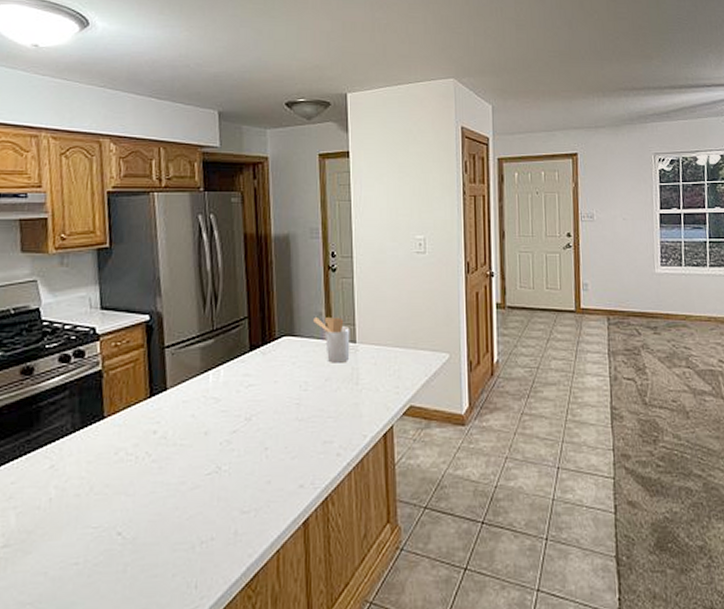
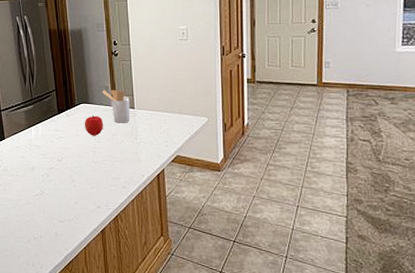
fruit: none [286,352,313,382] -> present [84,115,103,136]

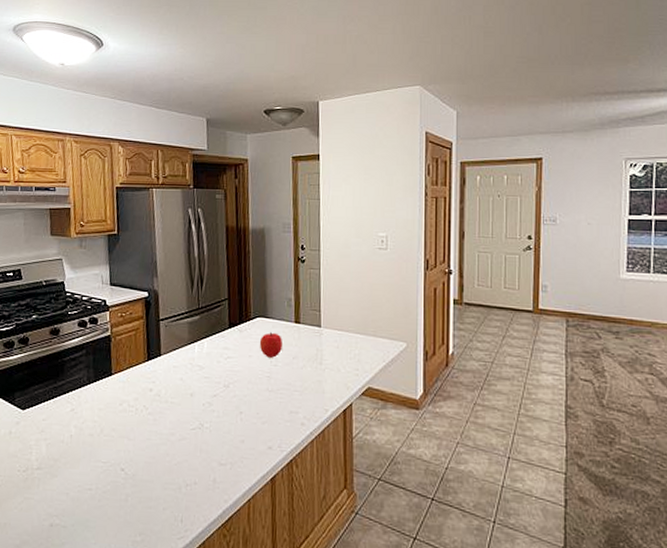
utensil holder: present [102,90,130,123] -> none [284,302,316,344]

